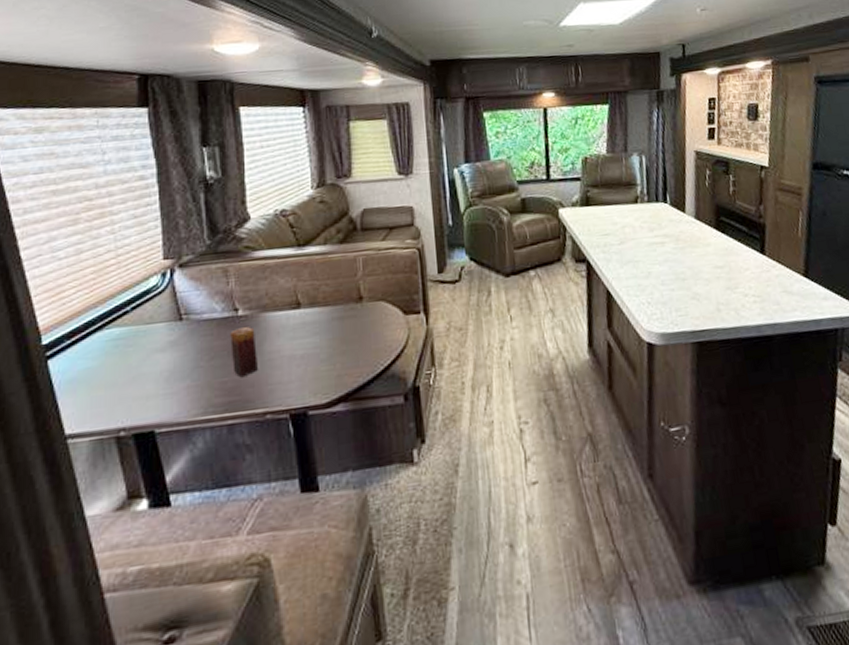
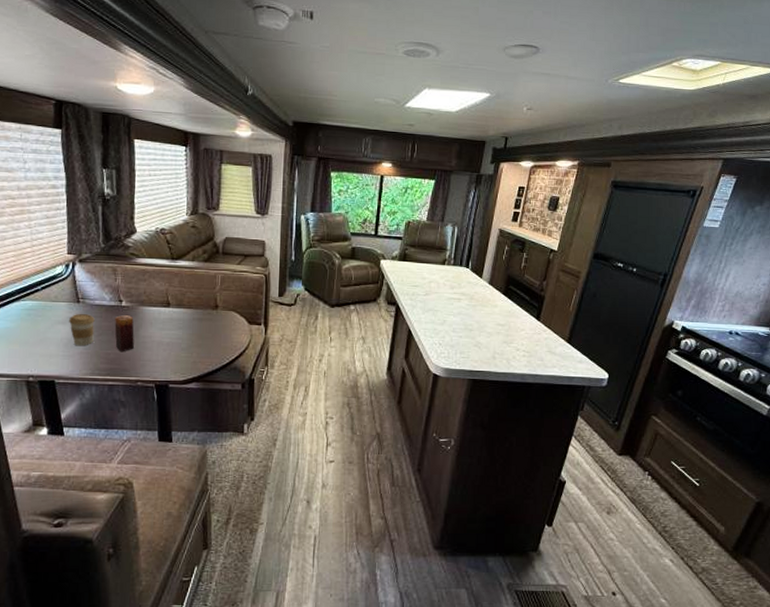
coffee cup: none [170,333,204,379] -> present [69,313,95,346]

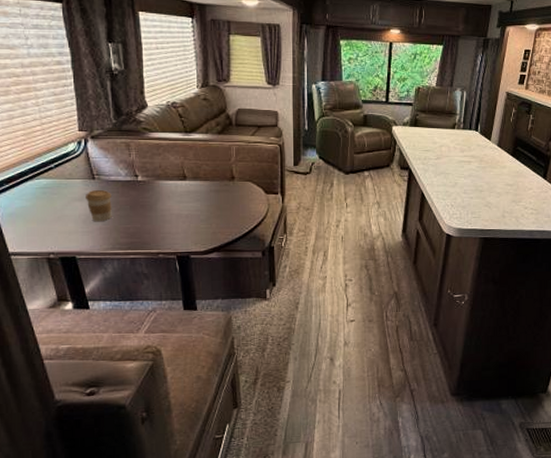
candle: present [114,314,134,352] -> none [132,189,153,226]

